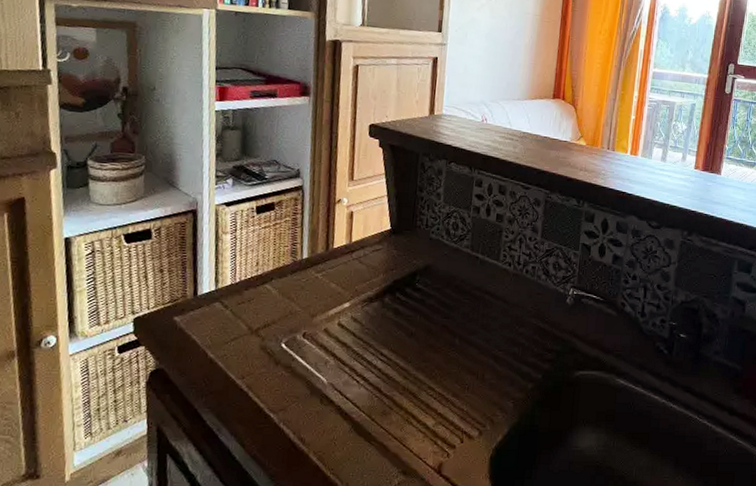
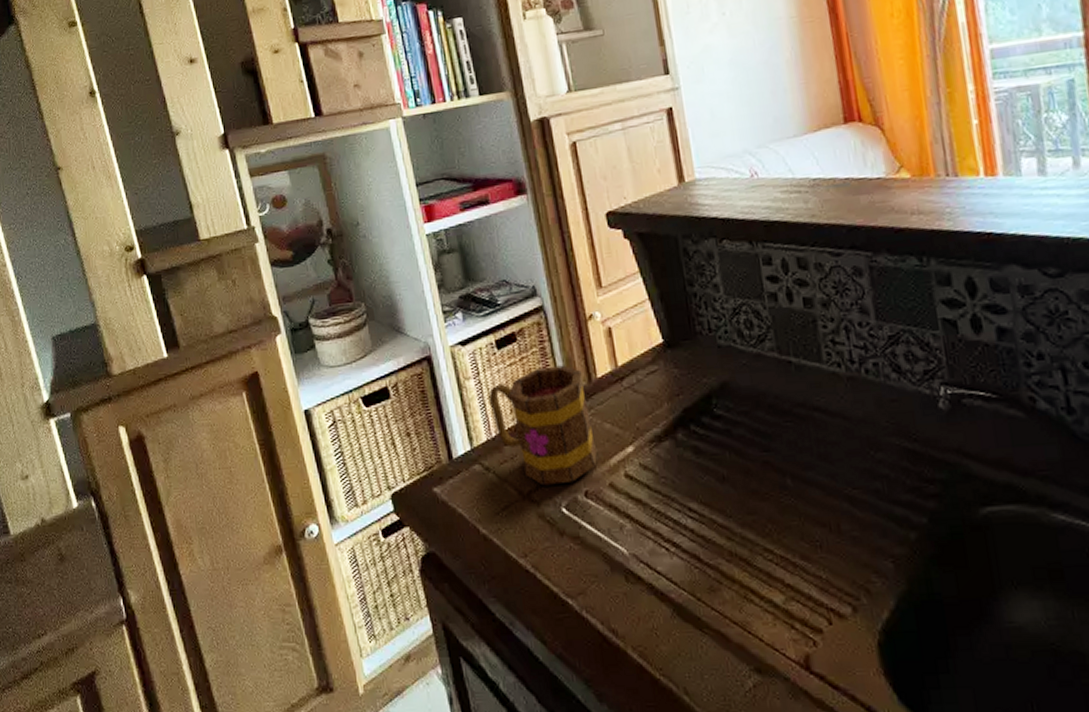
mug: none [239,233,322,325] -> present [488,365,598,486]

